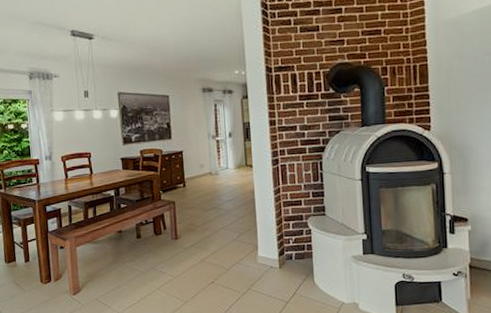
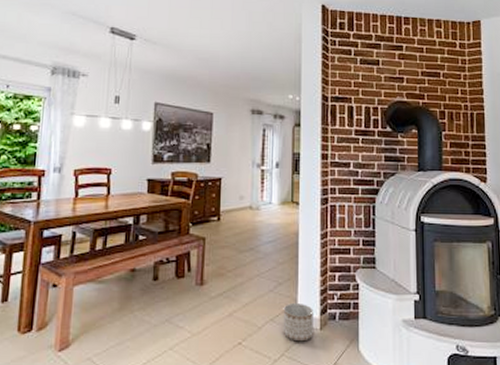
planter: none [246,248,274,278] -> present [283,304,313,342]

